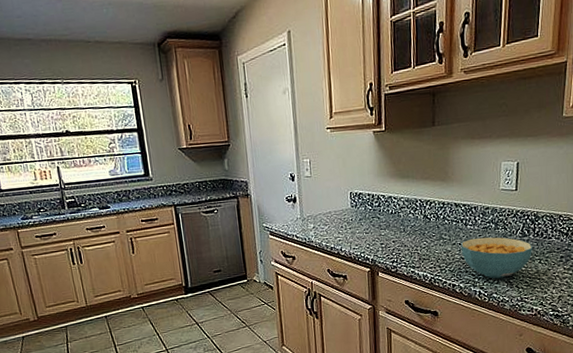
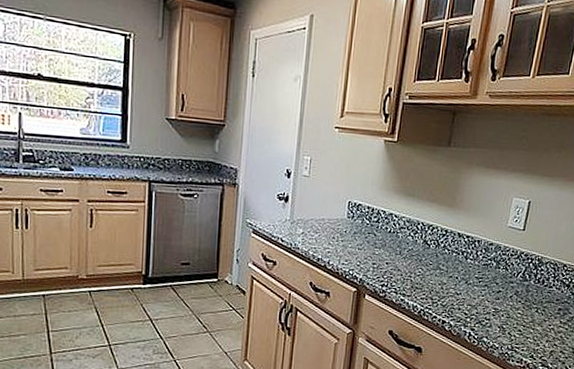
cereal bowl: present [461,237,533,279] -> none [457,274,532,322]

